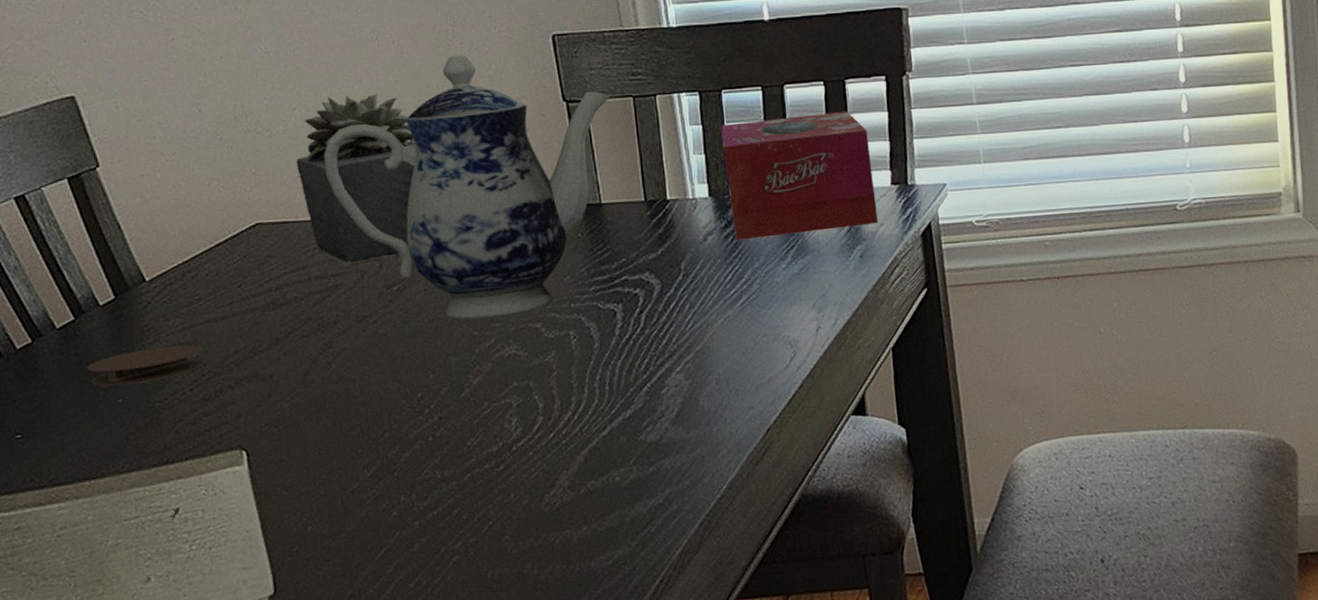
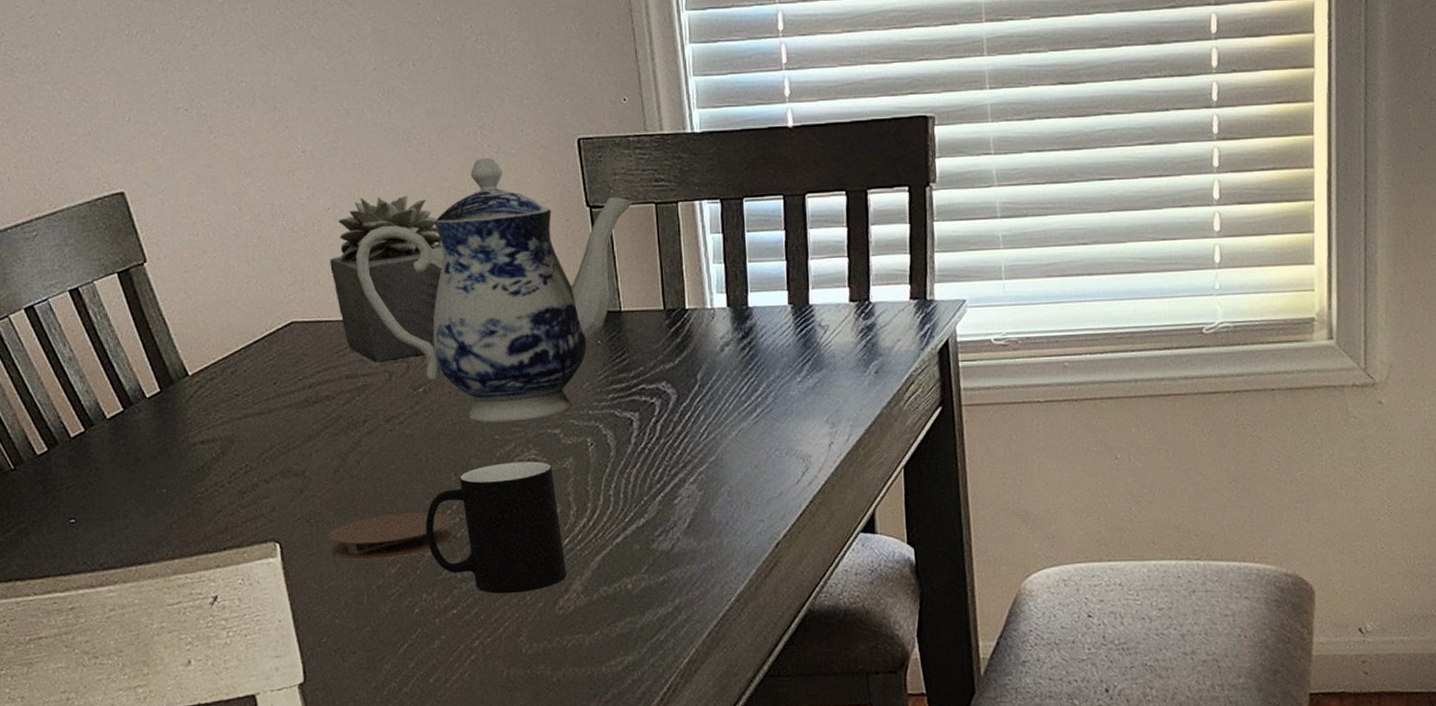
coaster: present [86,344,207,387] -> none [134,439,244,476]
coaster: none [298,412,434,465] -> present [328,511,455,560]
cup: none [402,356,552,493] -> present [425,461,566,594]
tissue box: present [721,111,878,241] -> none [741,222,895,352]

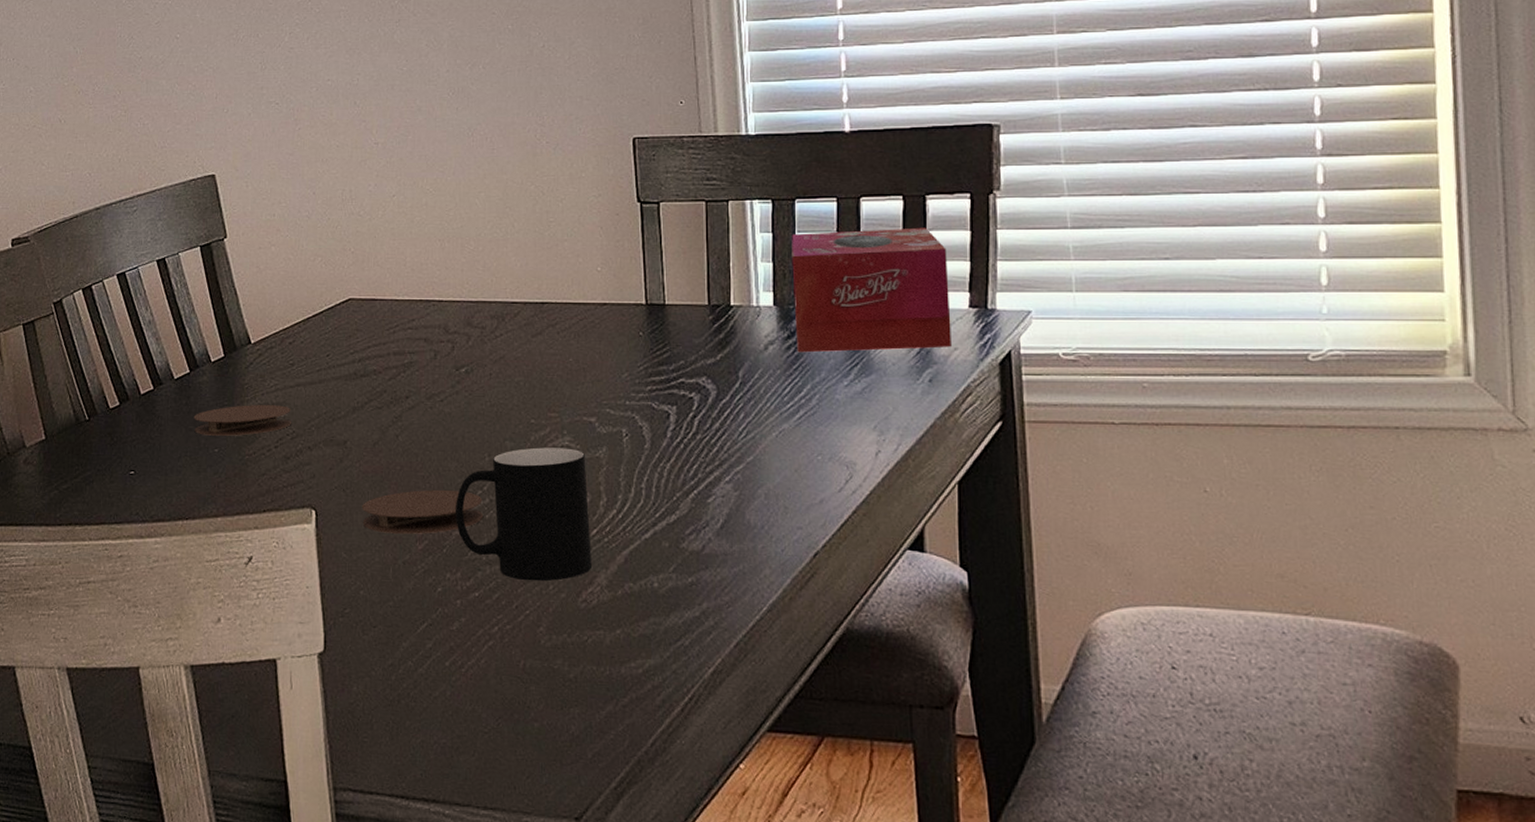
coaster: none [134,439,244,476] -> present [193,405,292,436]
succulent plant: present [329,196,442,365] -> none [389,186,496,344]
teapot: present [356,158,633,422] -> none [414,154,684,407]
tissue box: none [741,222,895,352] -> present [792,227,951,353]

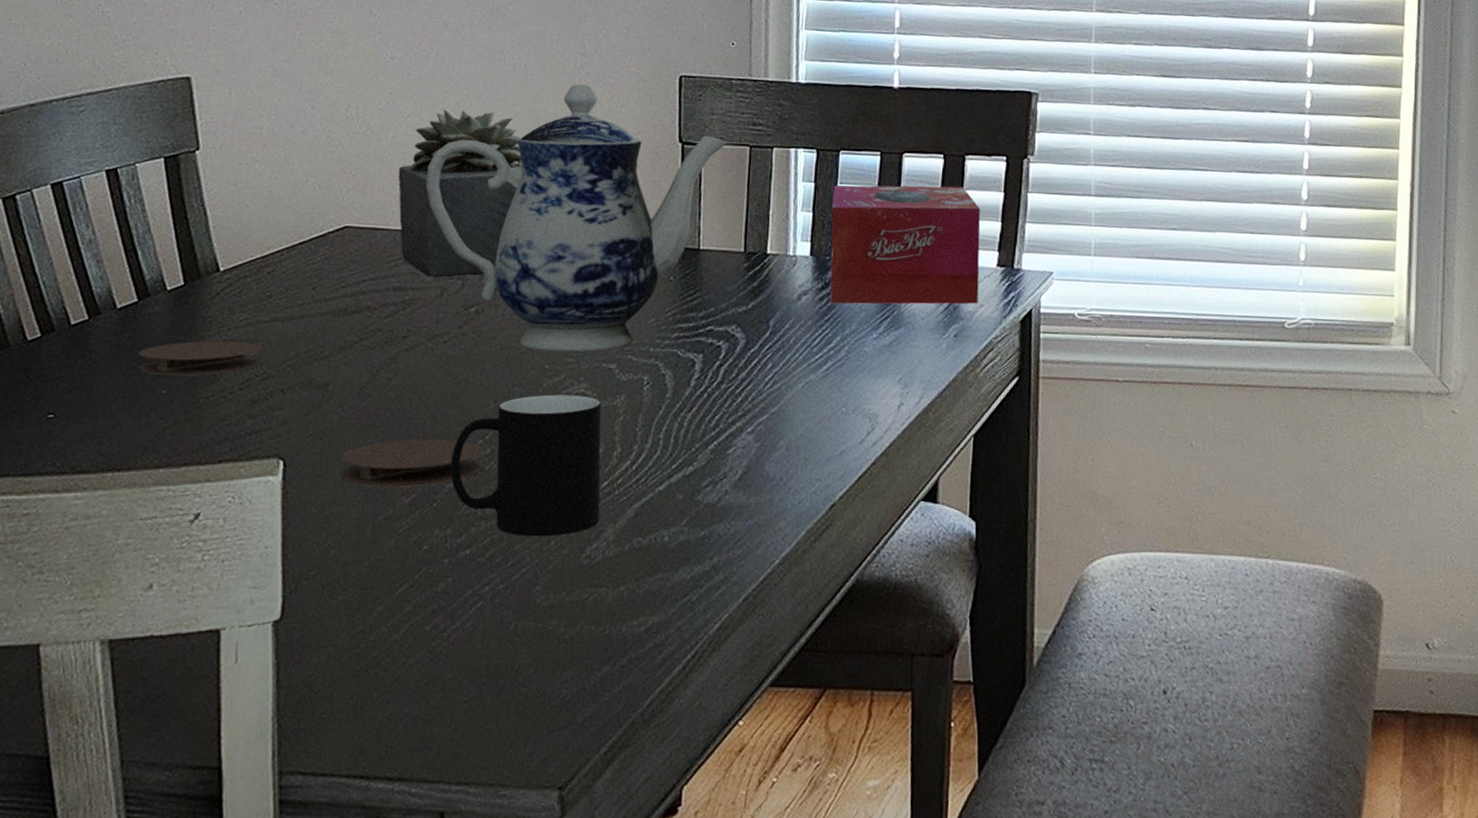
succulent plant: none [389,186,496,344] -> present [398,109,523,280]
teapot: none [414,154,684,407] -> present [426,84,727,352]

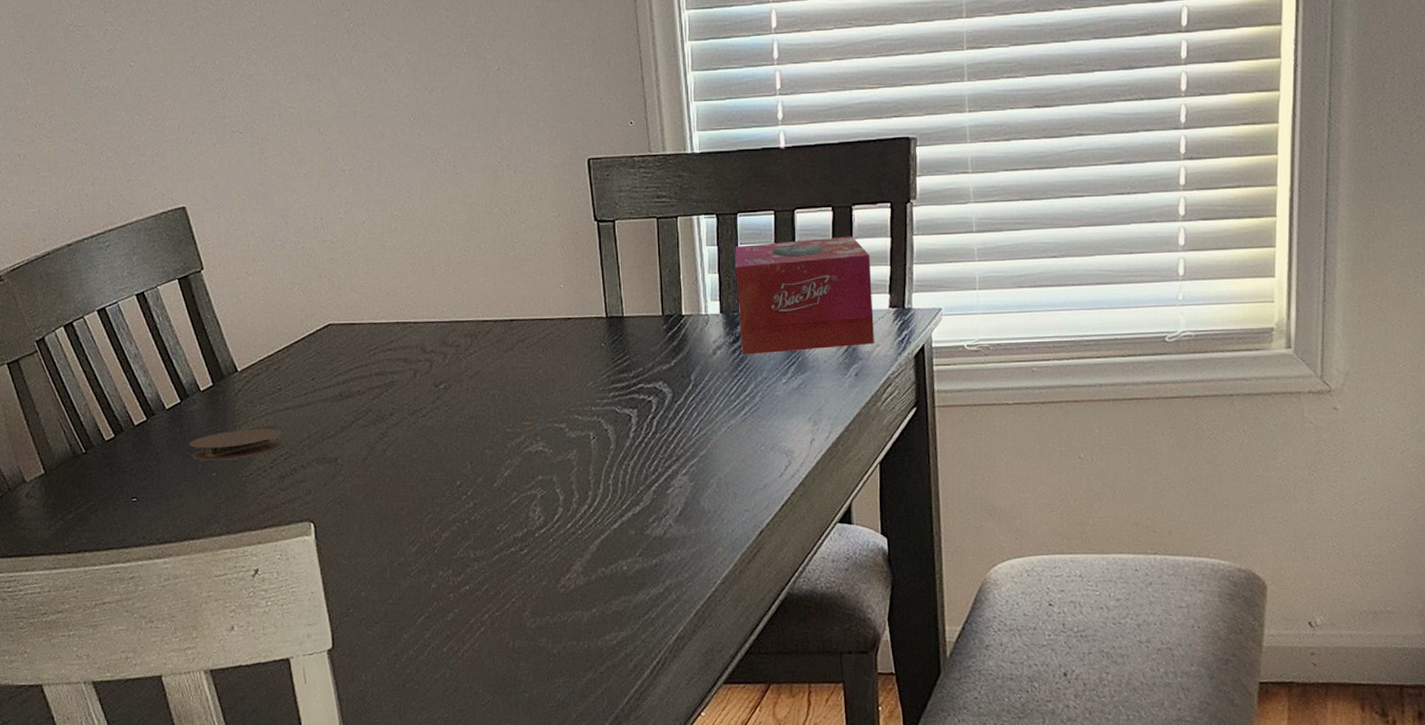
coaster: present [340,438,483,487] -> none [356,496,469,540]
succulent plant: present [398,109,523,280] -> none [363,210,464,364]
teapot: present [426,84,727,352] -> none [387,176,637,417]
cup: present [450,394,602,537] -> none [443,452,568,573]

